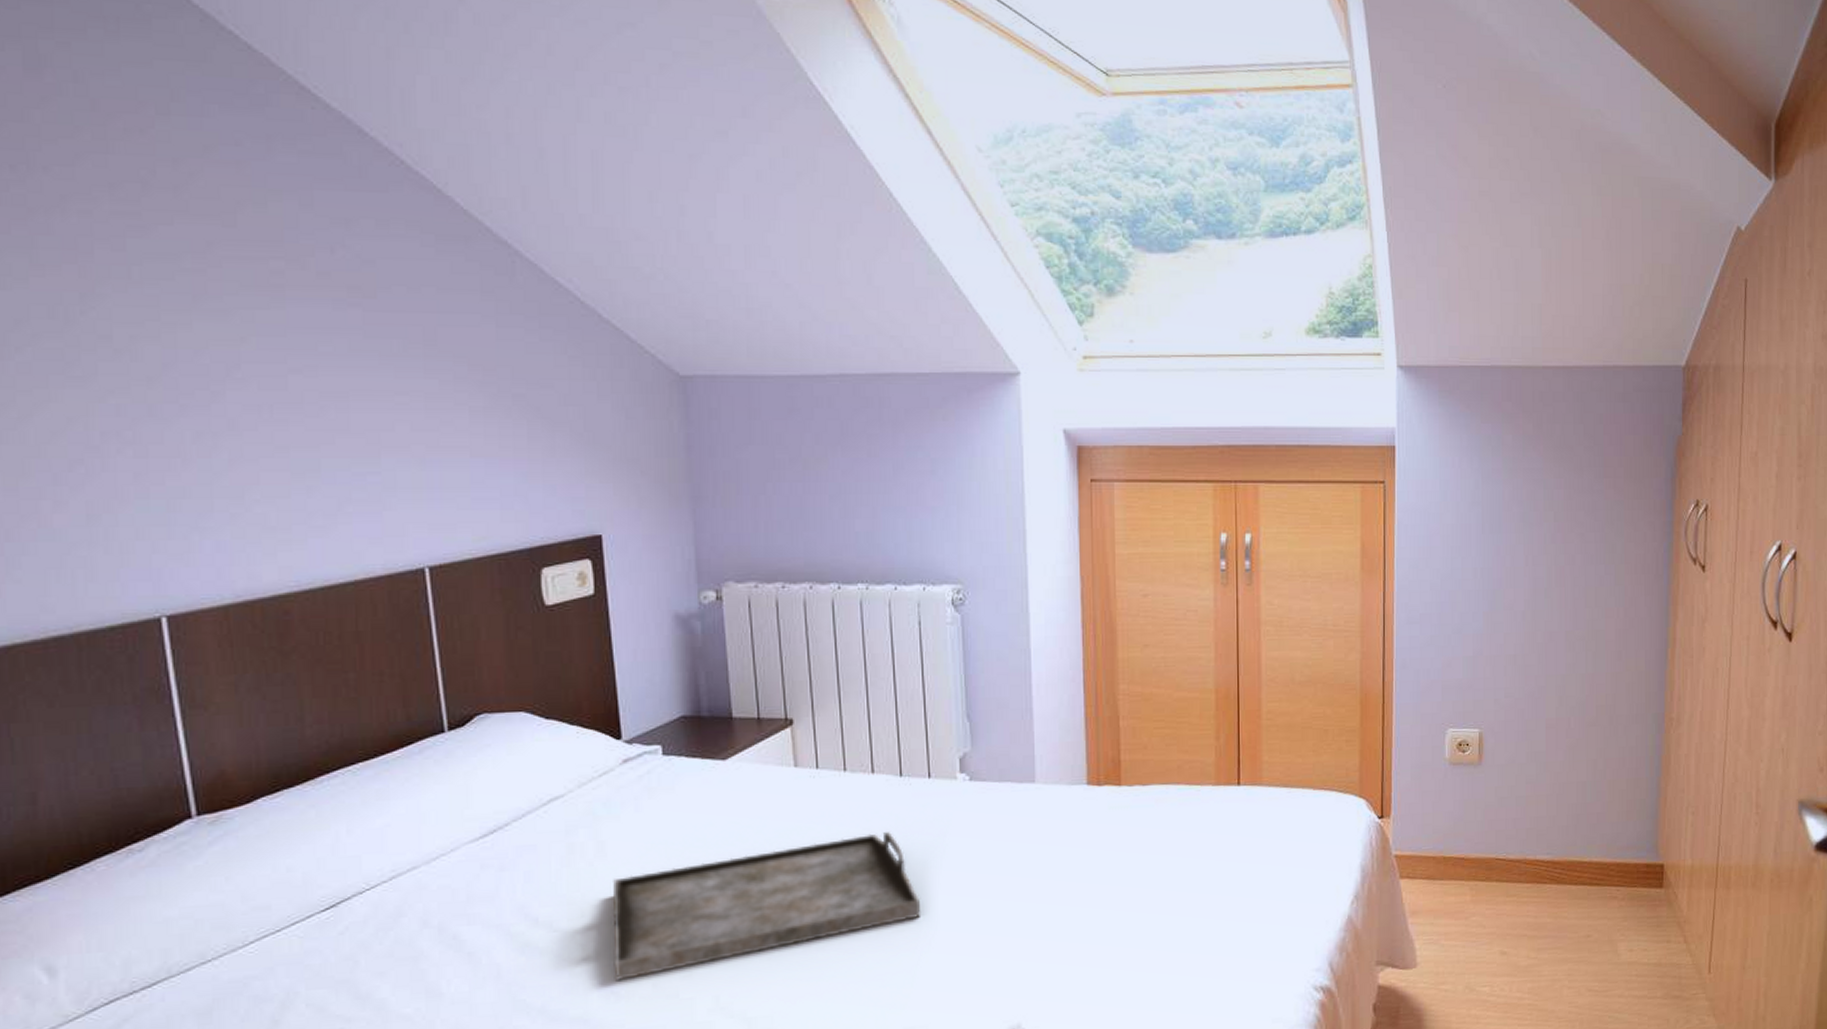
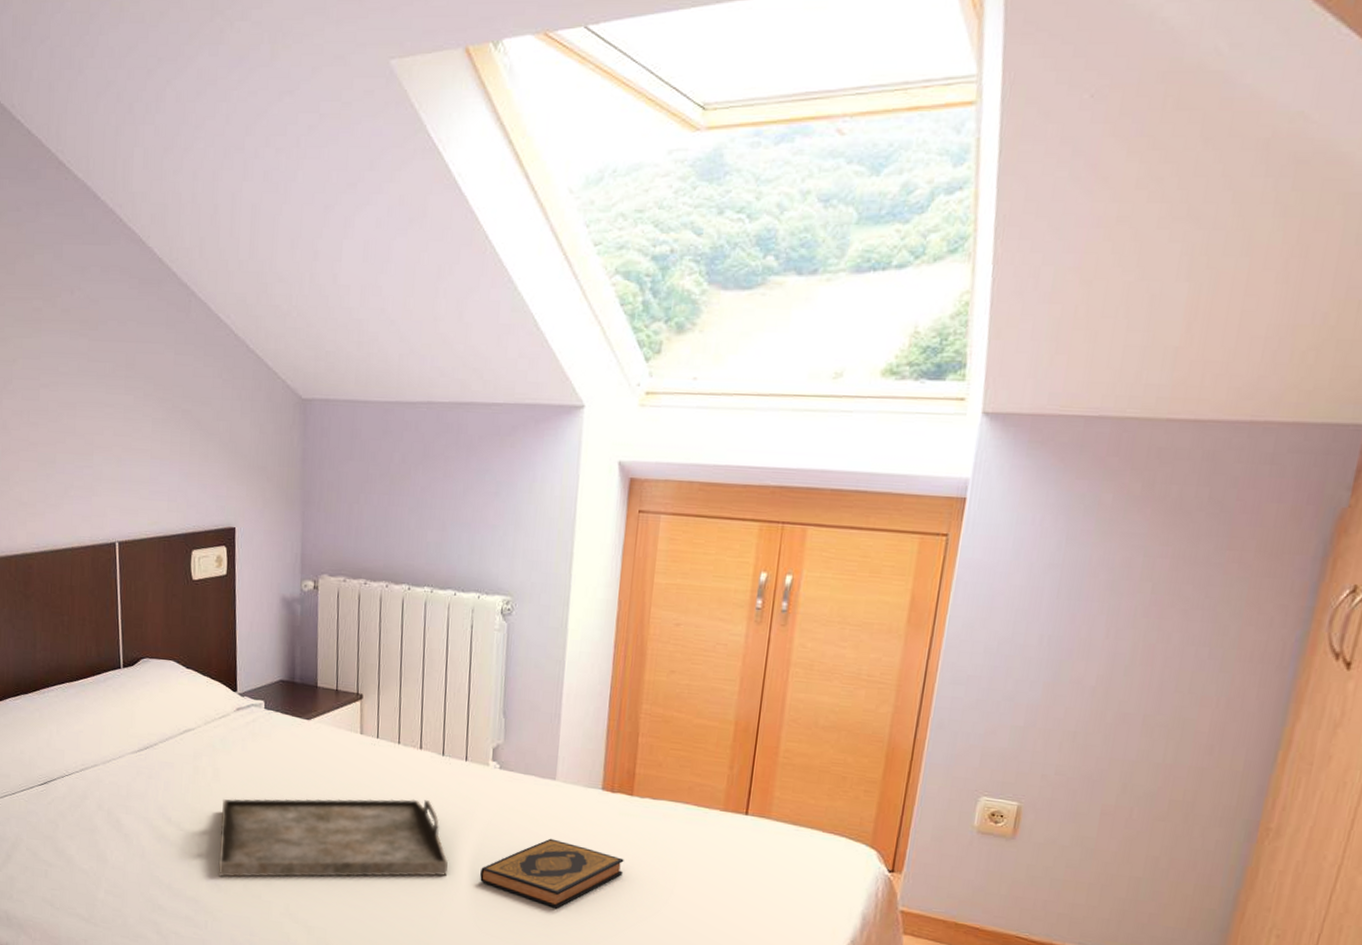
hardback book: none [960,849,1120,928] -> present [480,838,624,909]

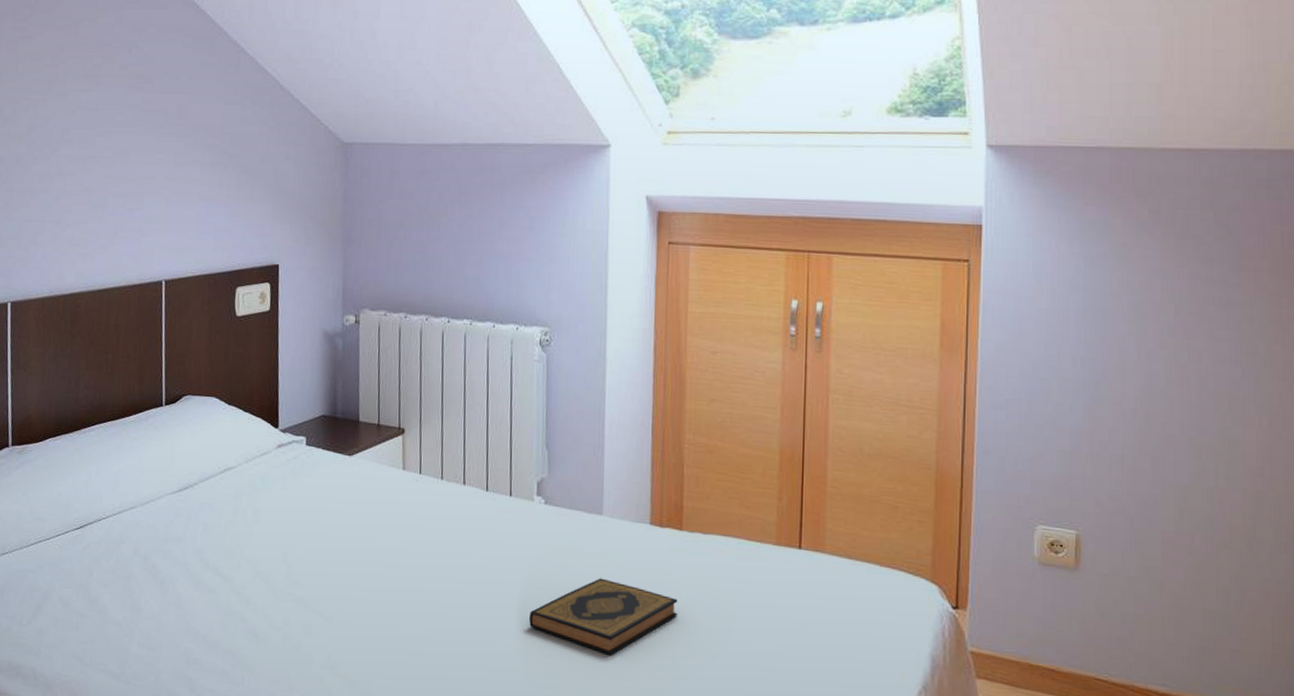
serving tray: present [218,798,448,878] -> none [256,537,496,627]

